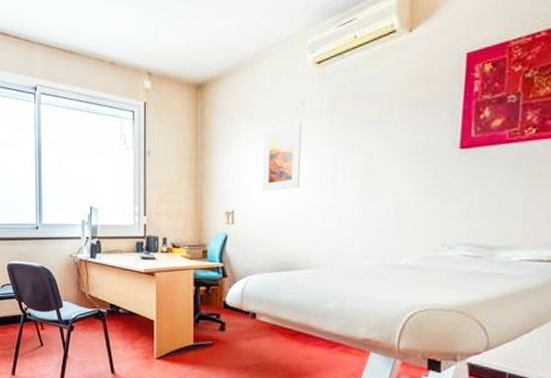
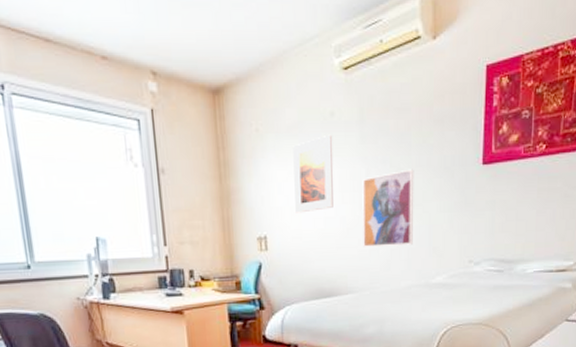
wall art: none [327,153,384,226] -> present [362,169,414,248]

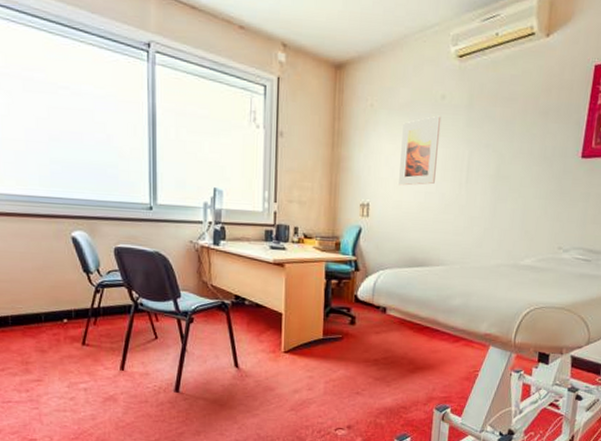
wall art: present [362,169,414,248] -> none [459,155,515,226]

